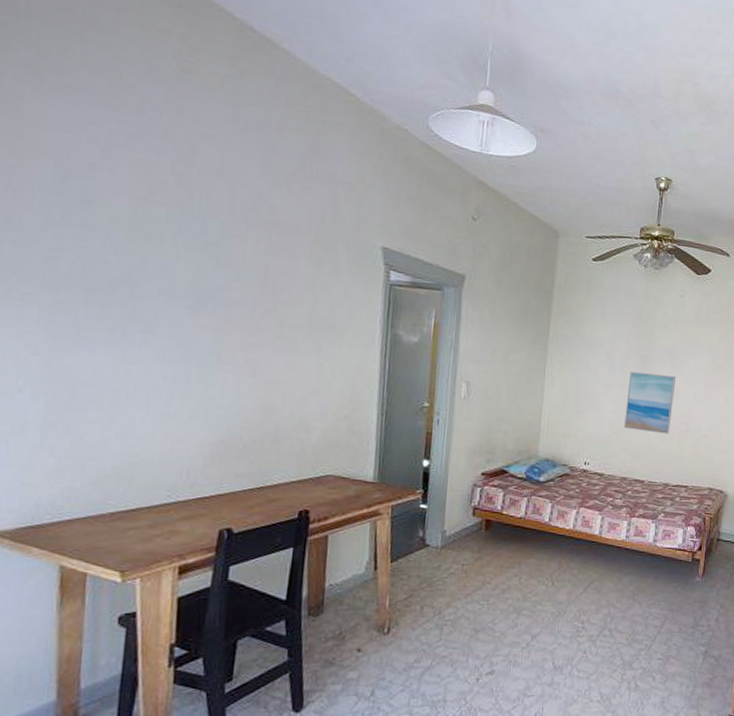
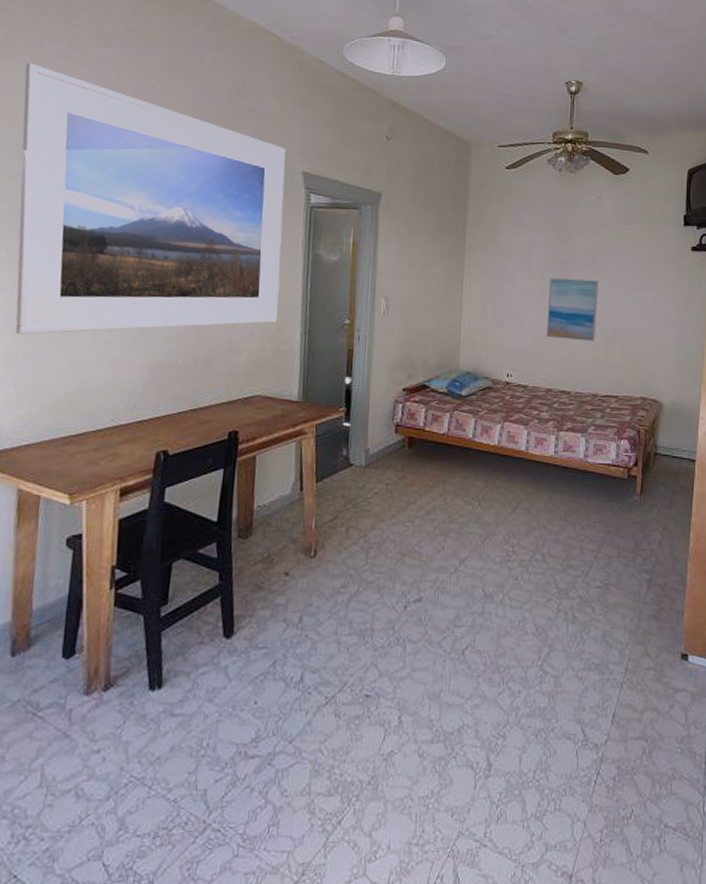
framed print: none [52,95,364,403] -> present [15,62,286,334]

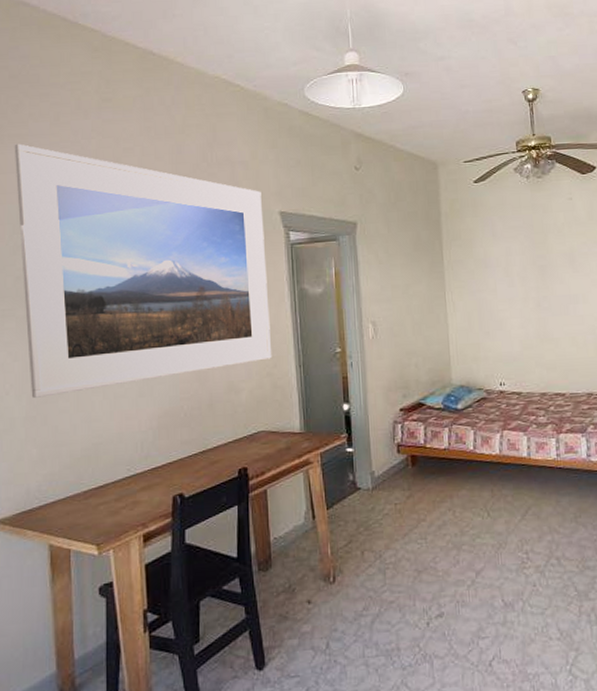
wall art: present [546,278,598,342] -> none [531,279,583,343]

